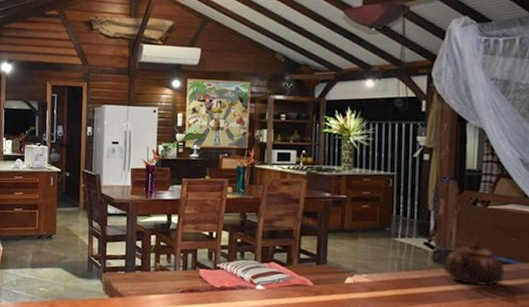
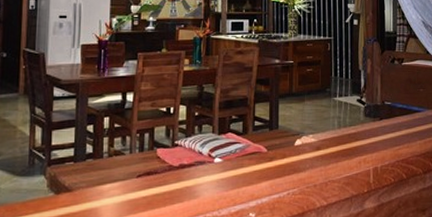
teapot: present [443,239,505,287] -> none [373,93,417,134]

